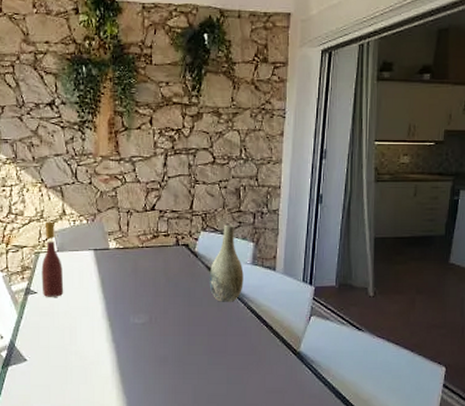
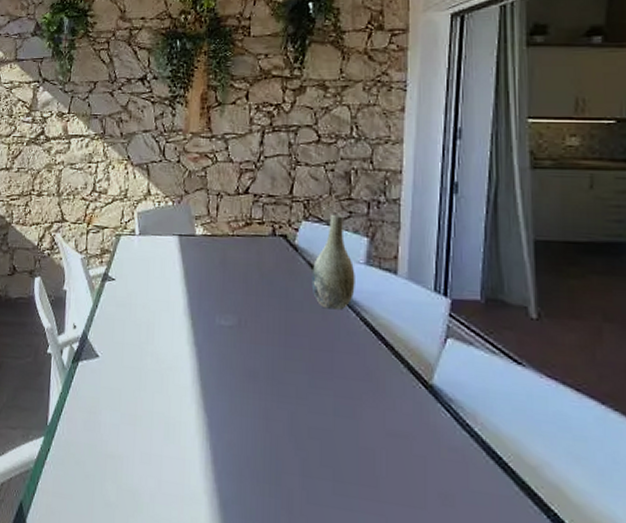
wine bottle: present [41,221,64,297] -> none [120,201,144,286]

